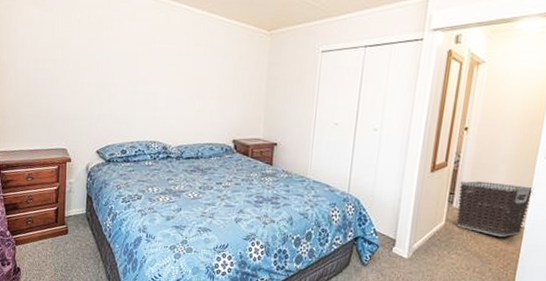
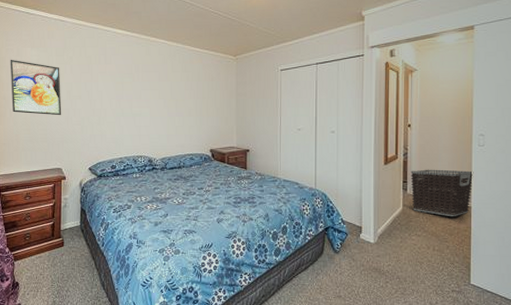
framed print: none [9,17,68,89] -> present [10,59,62,116]

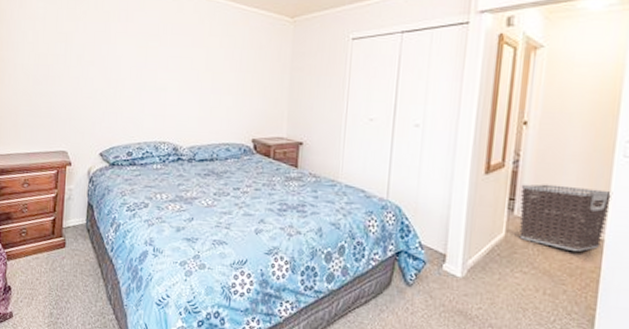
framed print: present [10,59,62,116] -> none [11,11,71,86]

